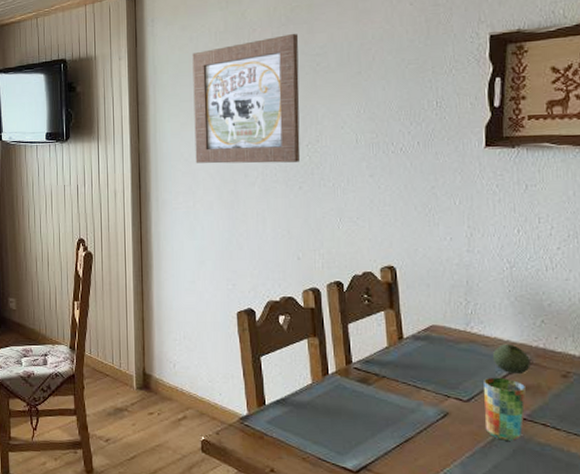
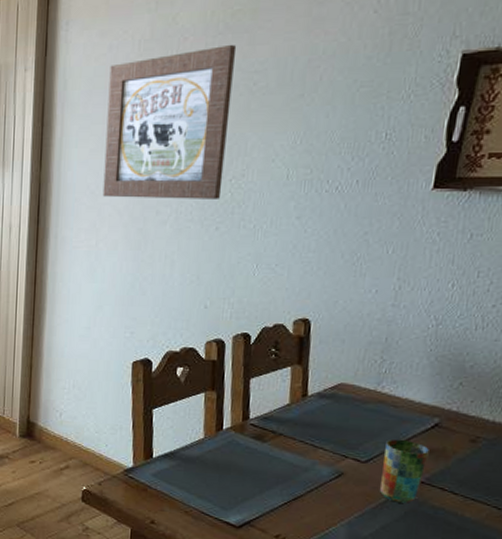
fruit: present [492,343,530,375] -> none [399,405,440,438]

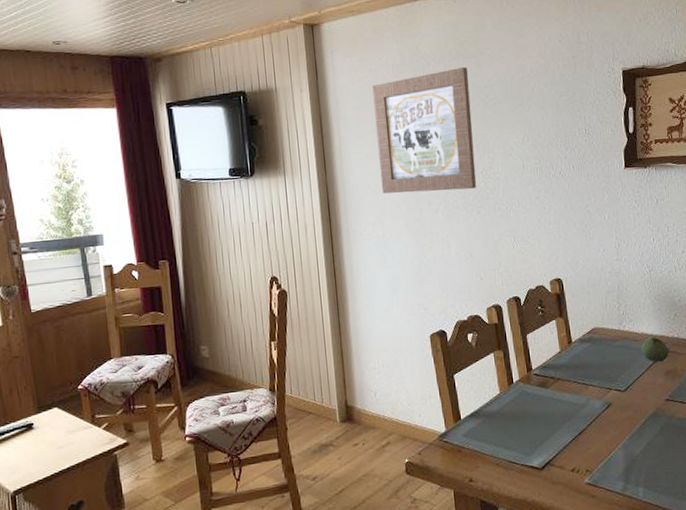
cup: present [380,439,429,503] -> none [636,366,667,421]
fruit: none [399,405,440,438] -> present [640,336,669,362]

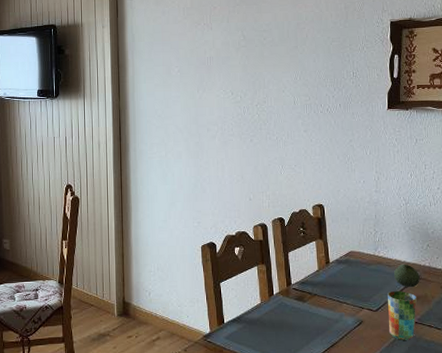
wall art: present [372,66,477,194] -> none [164,12,251,120]
cup: none [636,366,667,421] -> present [388,290,417,340]

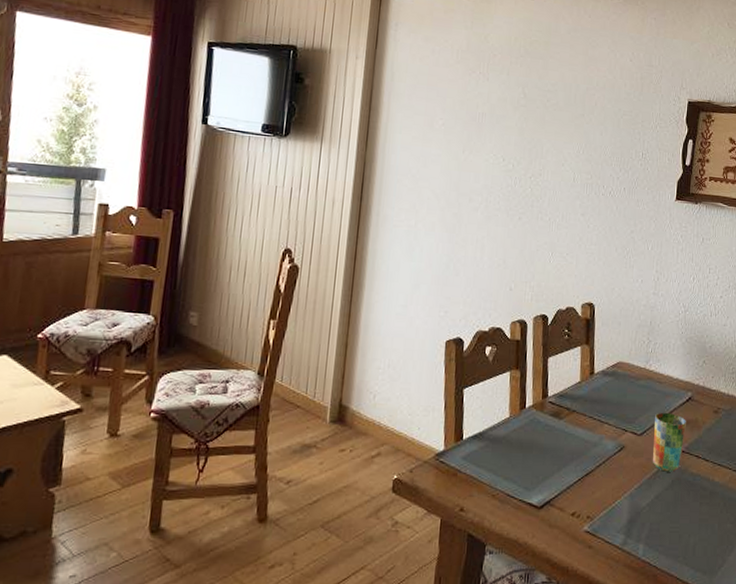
fruit: present [393,264,420,288] -> none [663,381,692,410]

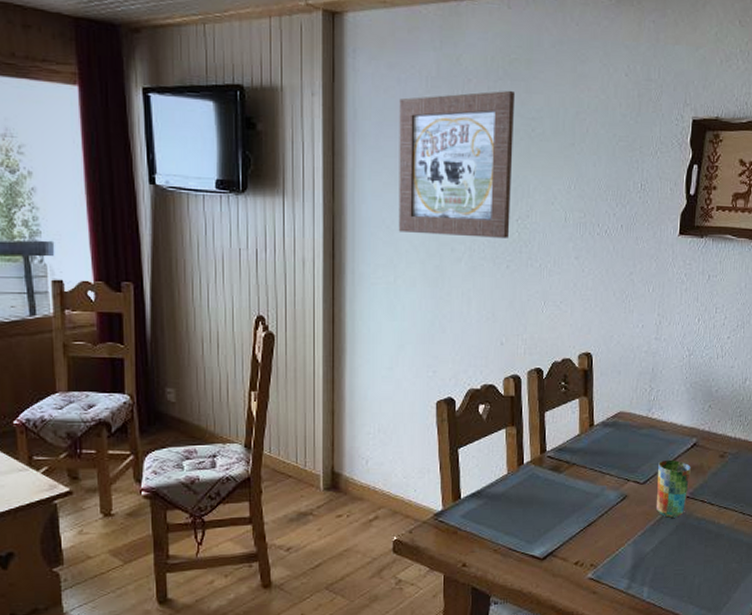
wall art: none [422,66,534,193] -> present [398,90,516,238]

